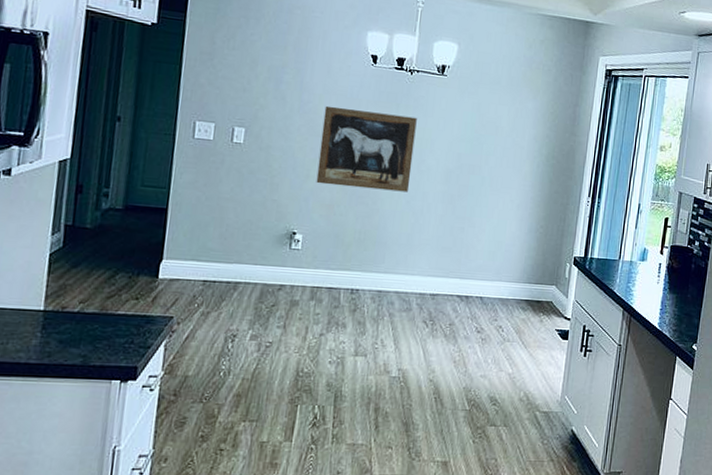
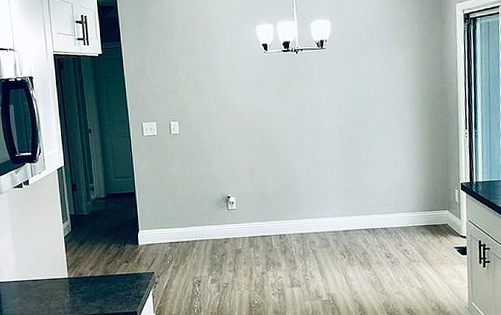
wall art: present [316,105,417,192] -> none [234,88,311,156]

